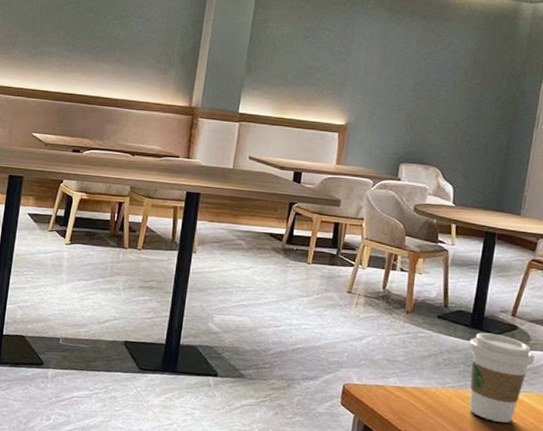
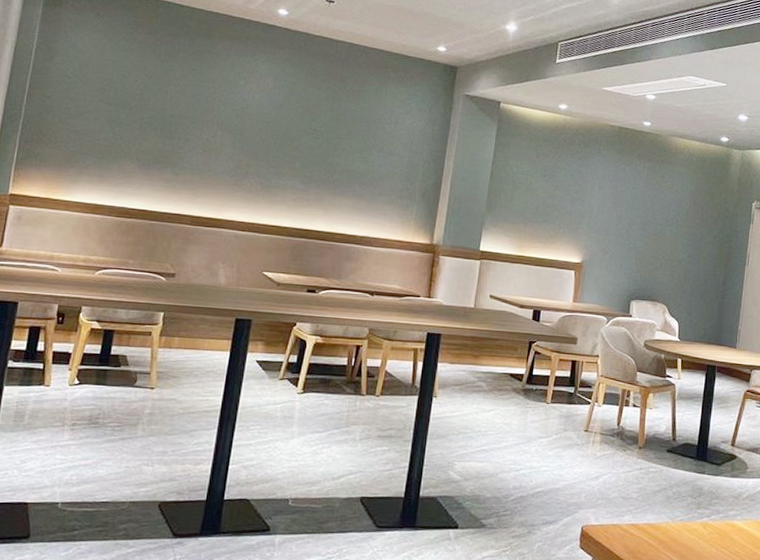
coffee cup: present [469,332,535,423] -> none [695,463,752,552]

